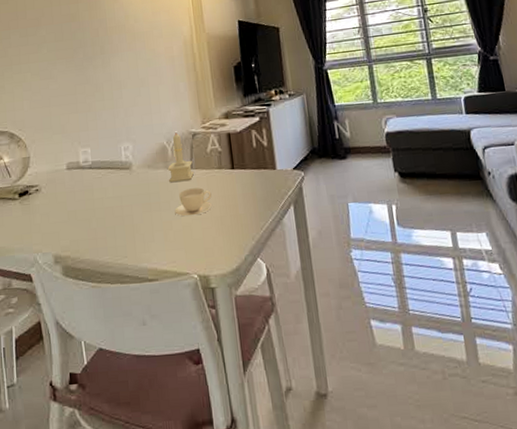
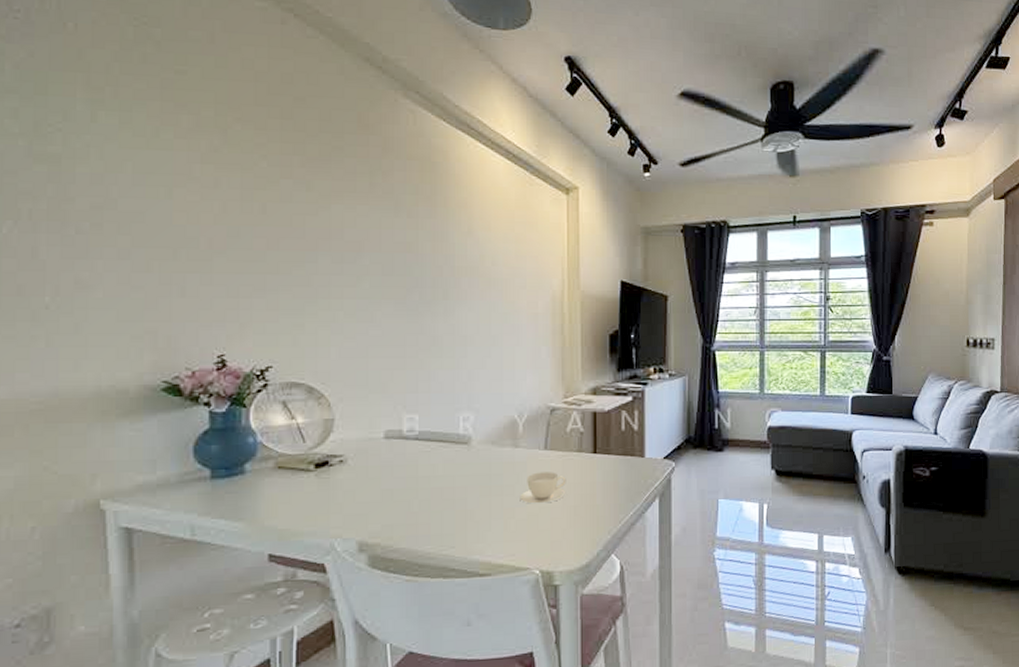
candle: present [167,132,195,182] -> none [515,405,549,463]

